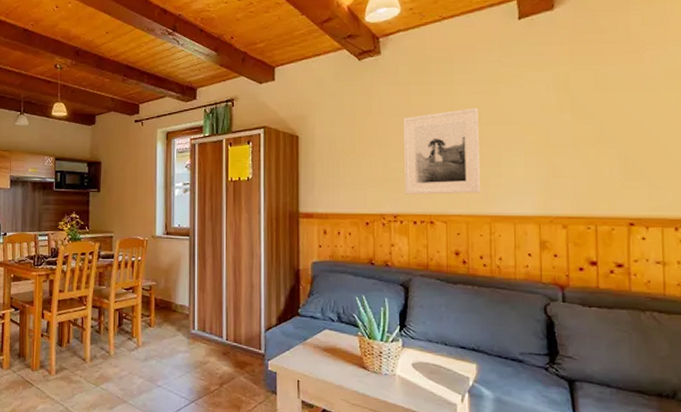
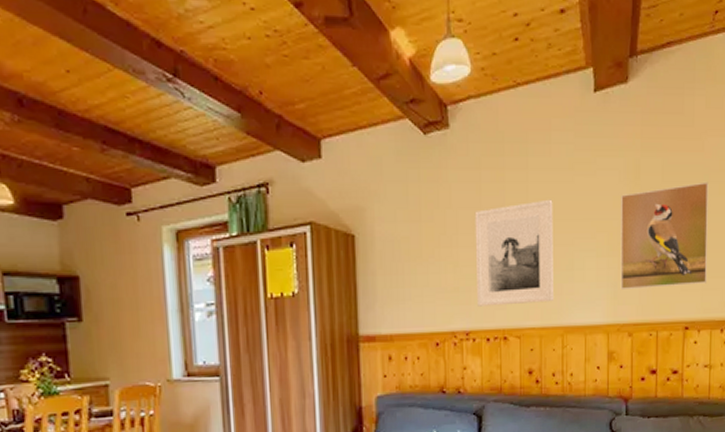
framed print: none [550,90,653,185] -> present [620,182,709,289]

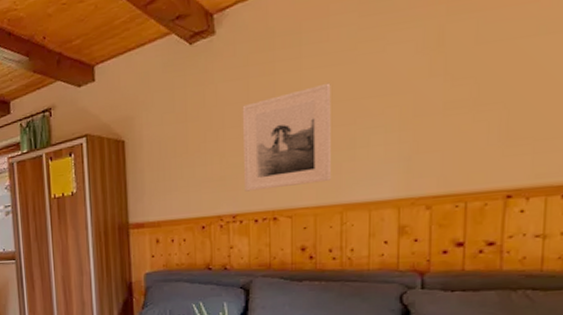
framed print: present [620,182,709,289] -> none [416,34,546,162]

